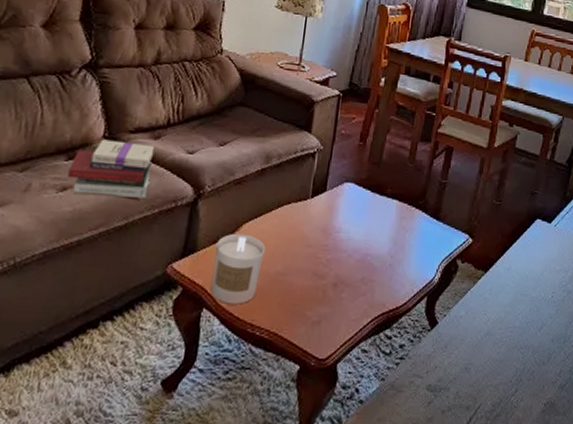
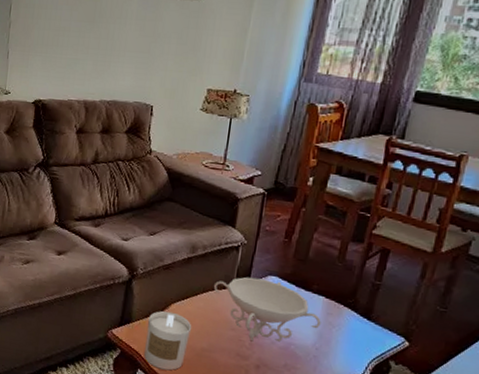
books: present [68,139,155,201] -> none [29,224,96,276]
decorative bowl: none [288,185,395,259] -> present [213,276,321,343]

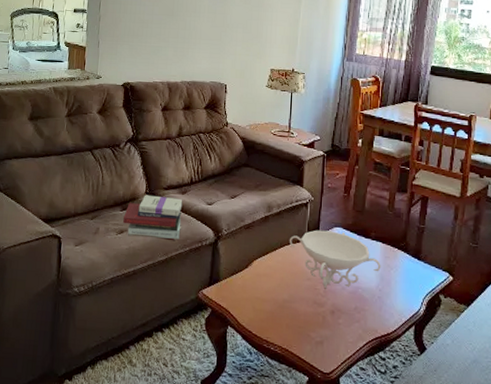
books: none [29,224,96,276] -> present [123,194,183,241]
candle: present [144,311,192,371] -> none [233,267,273,325]

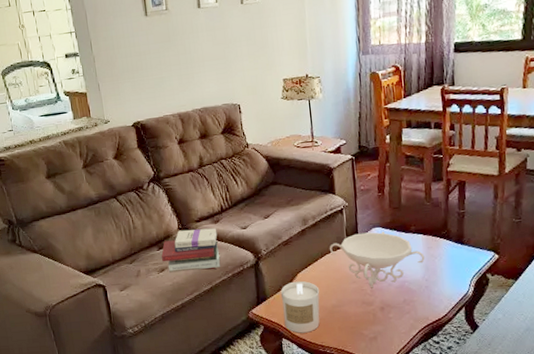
candle: none [233,267,273,325] -> present [281,280,321,333]

